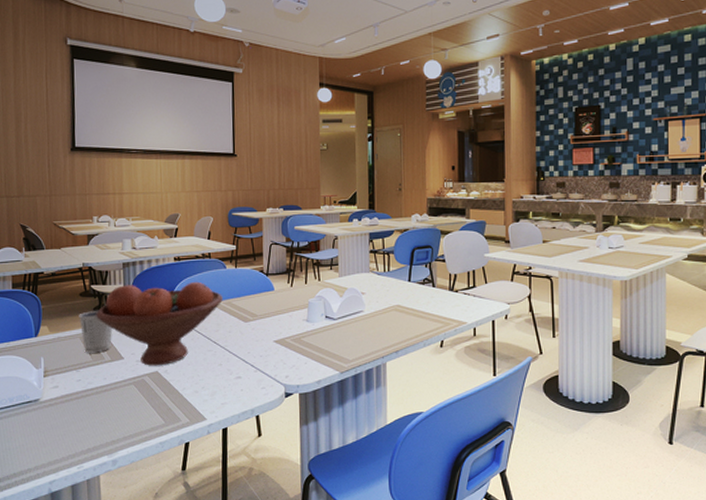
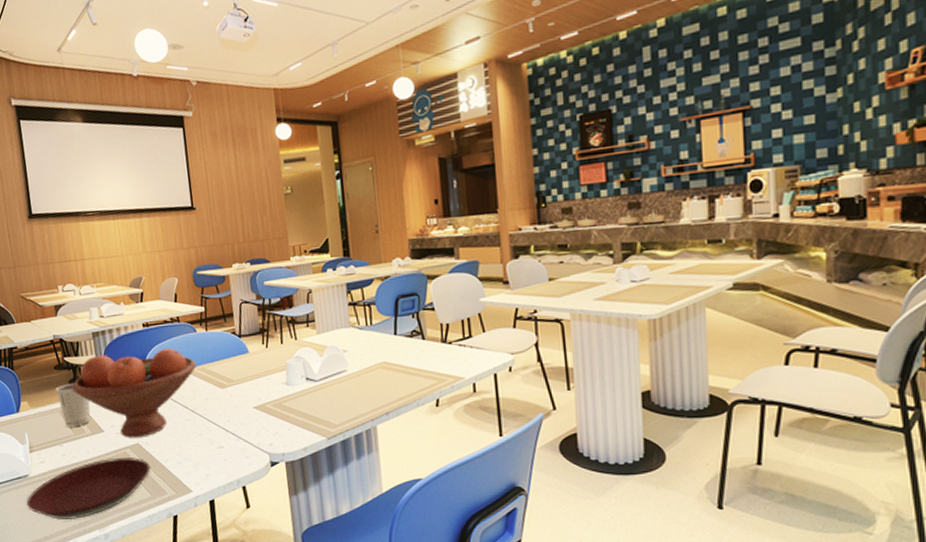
plate: none [34,385,167,446] -> present [26,457,151,520]

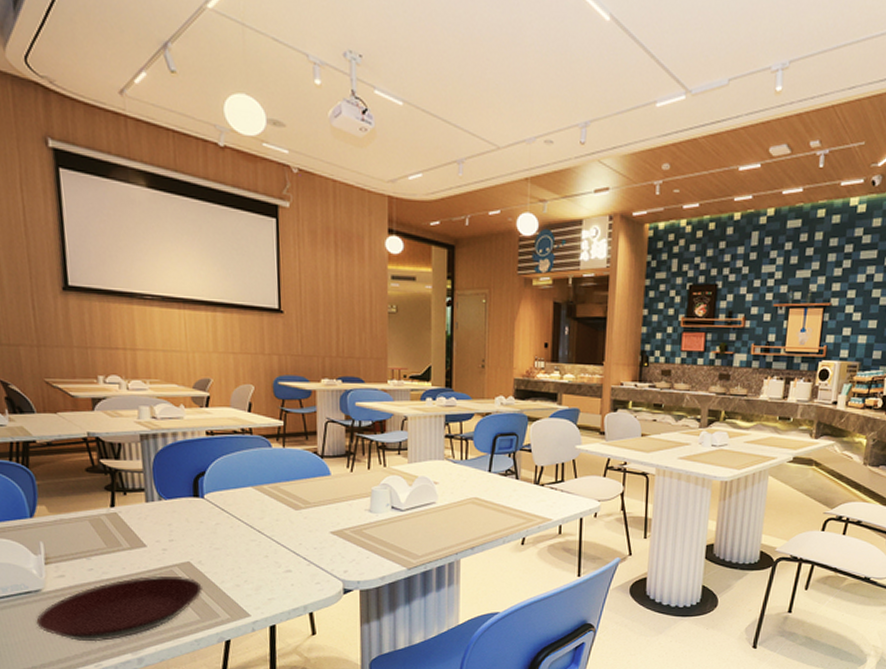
dixie cup: present [55,382,91,427] -> none [86,489,131,539]
fruit bowl: present [72,347,196,438] -> none [108,460,268,556]

